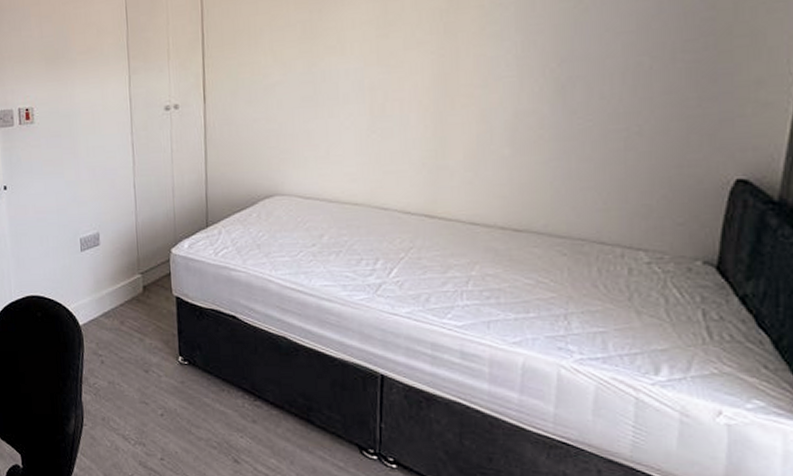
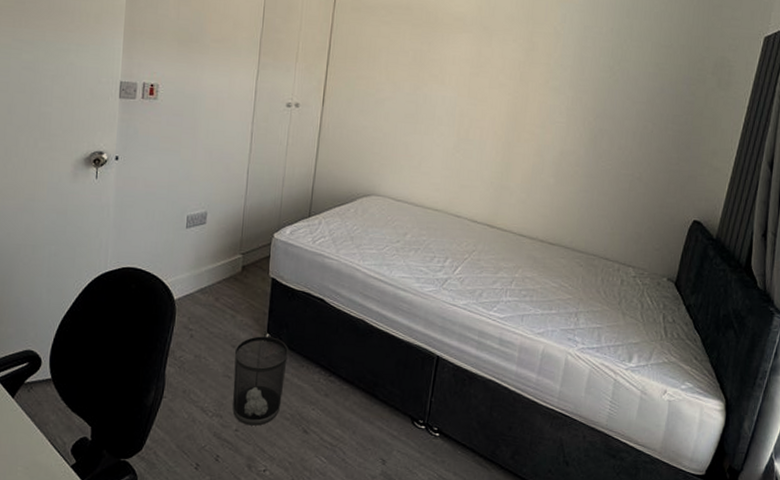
waste bin: none [148,359,206,455] -> present [232,336,289,426]

